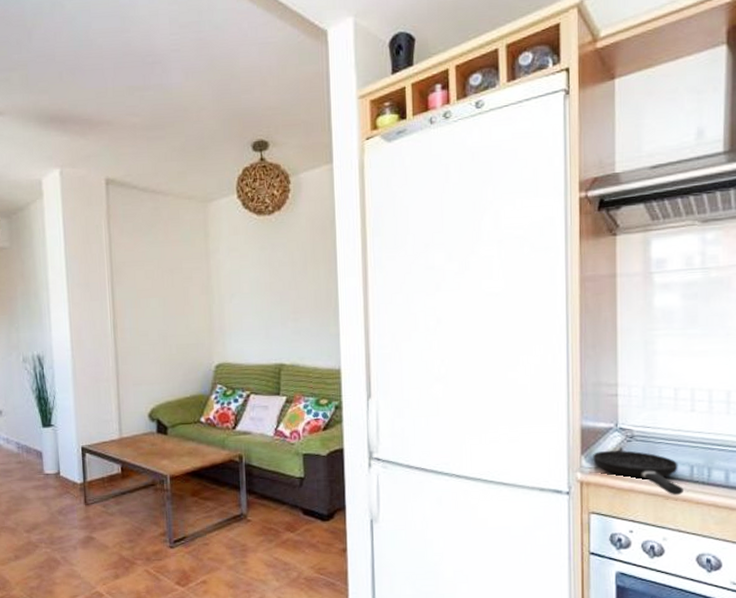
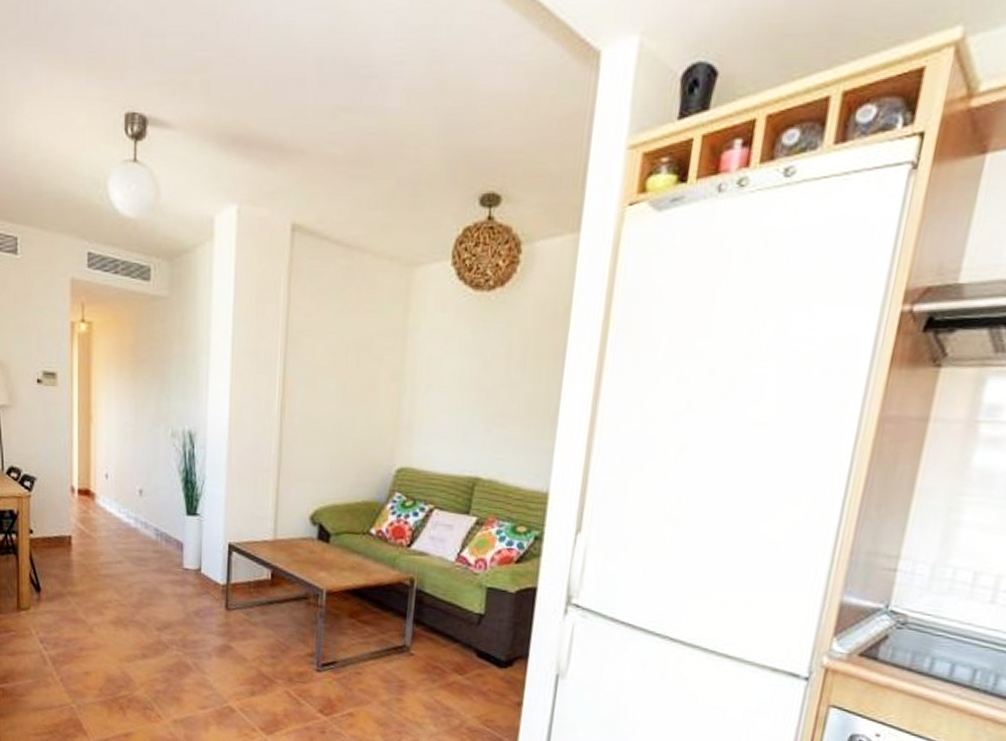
frying pan: present [593,450,683,496] -> none [847,635,958,703]

